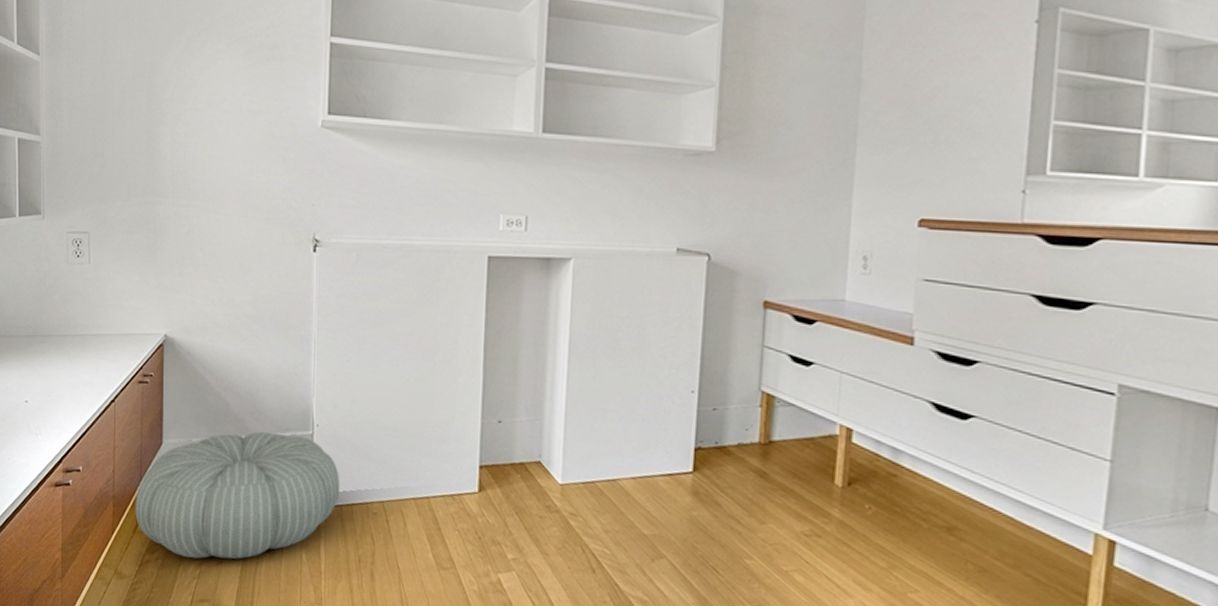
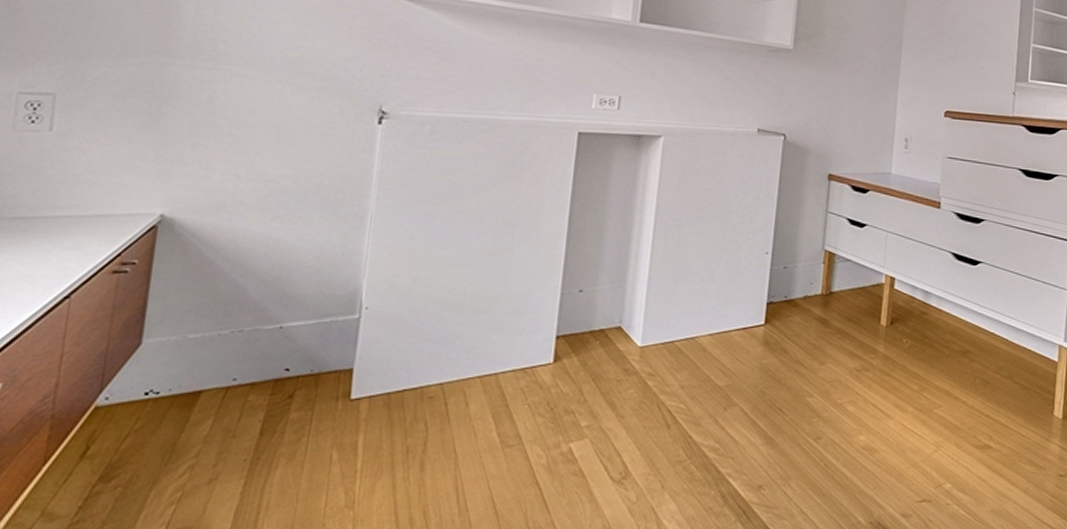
pouf: present [135,431,340,559] -> none [86,319,390,479]

